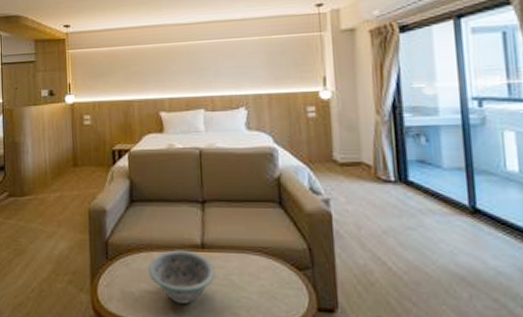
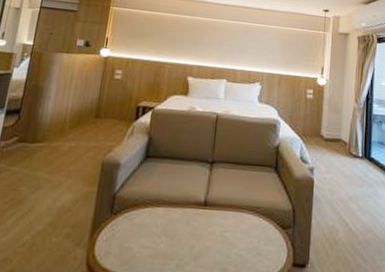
decorative bowl: present [148,250,215,304] -> none [150,206,213,260]

